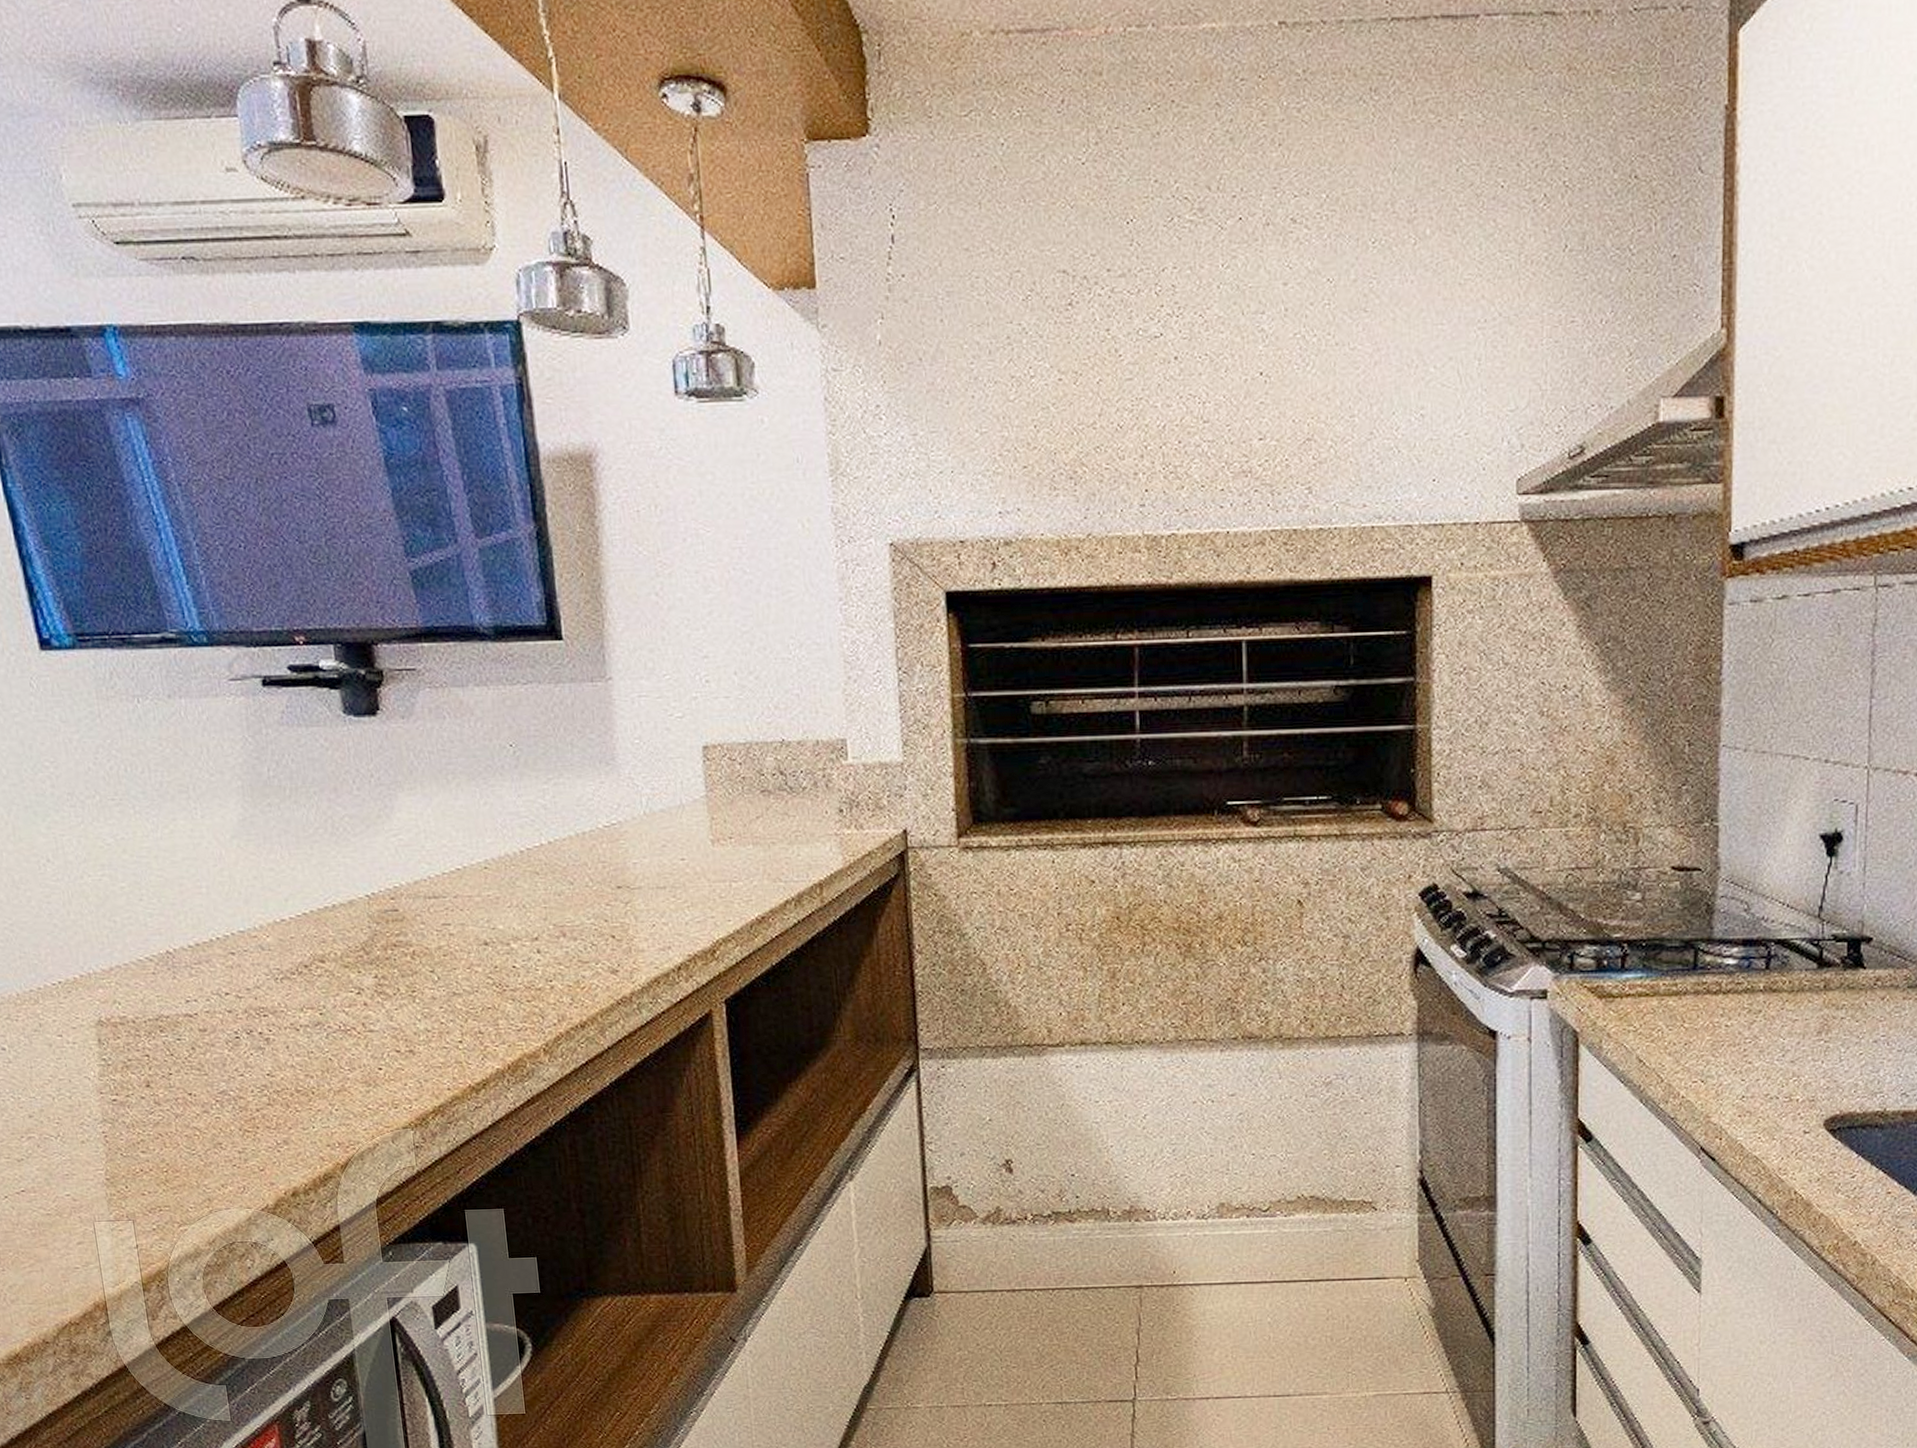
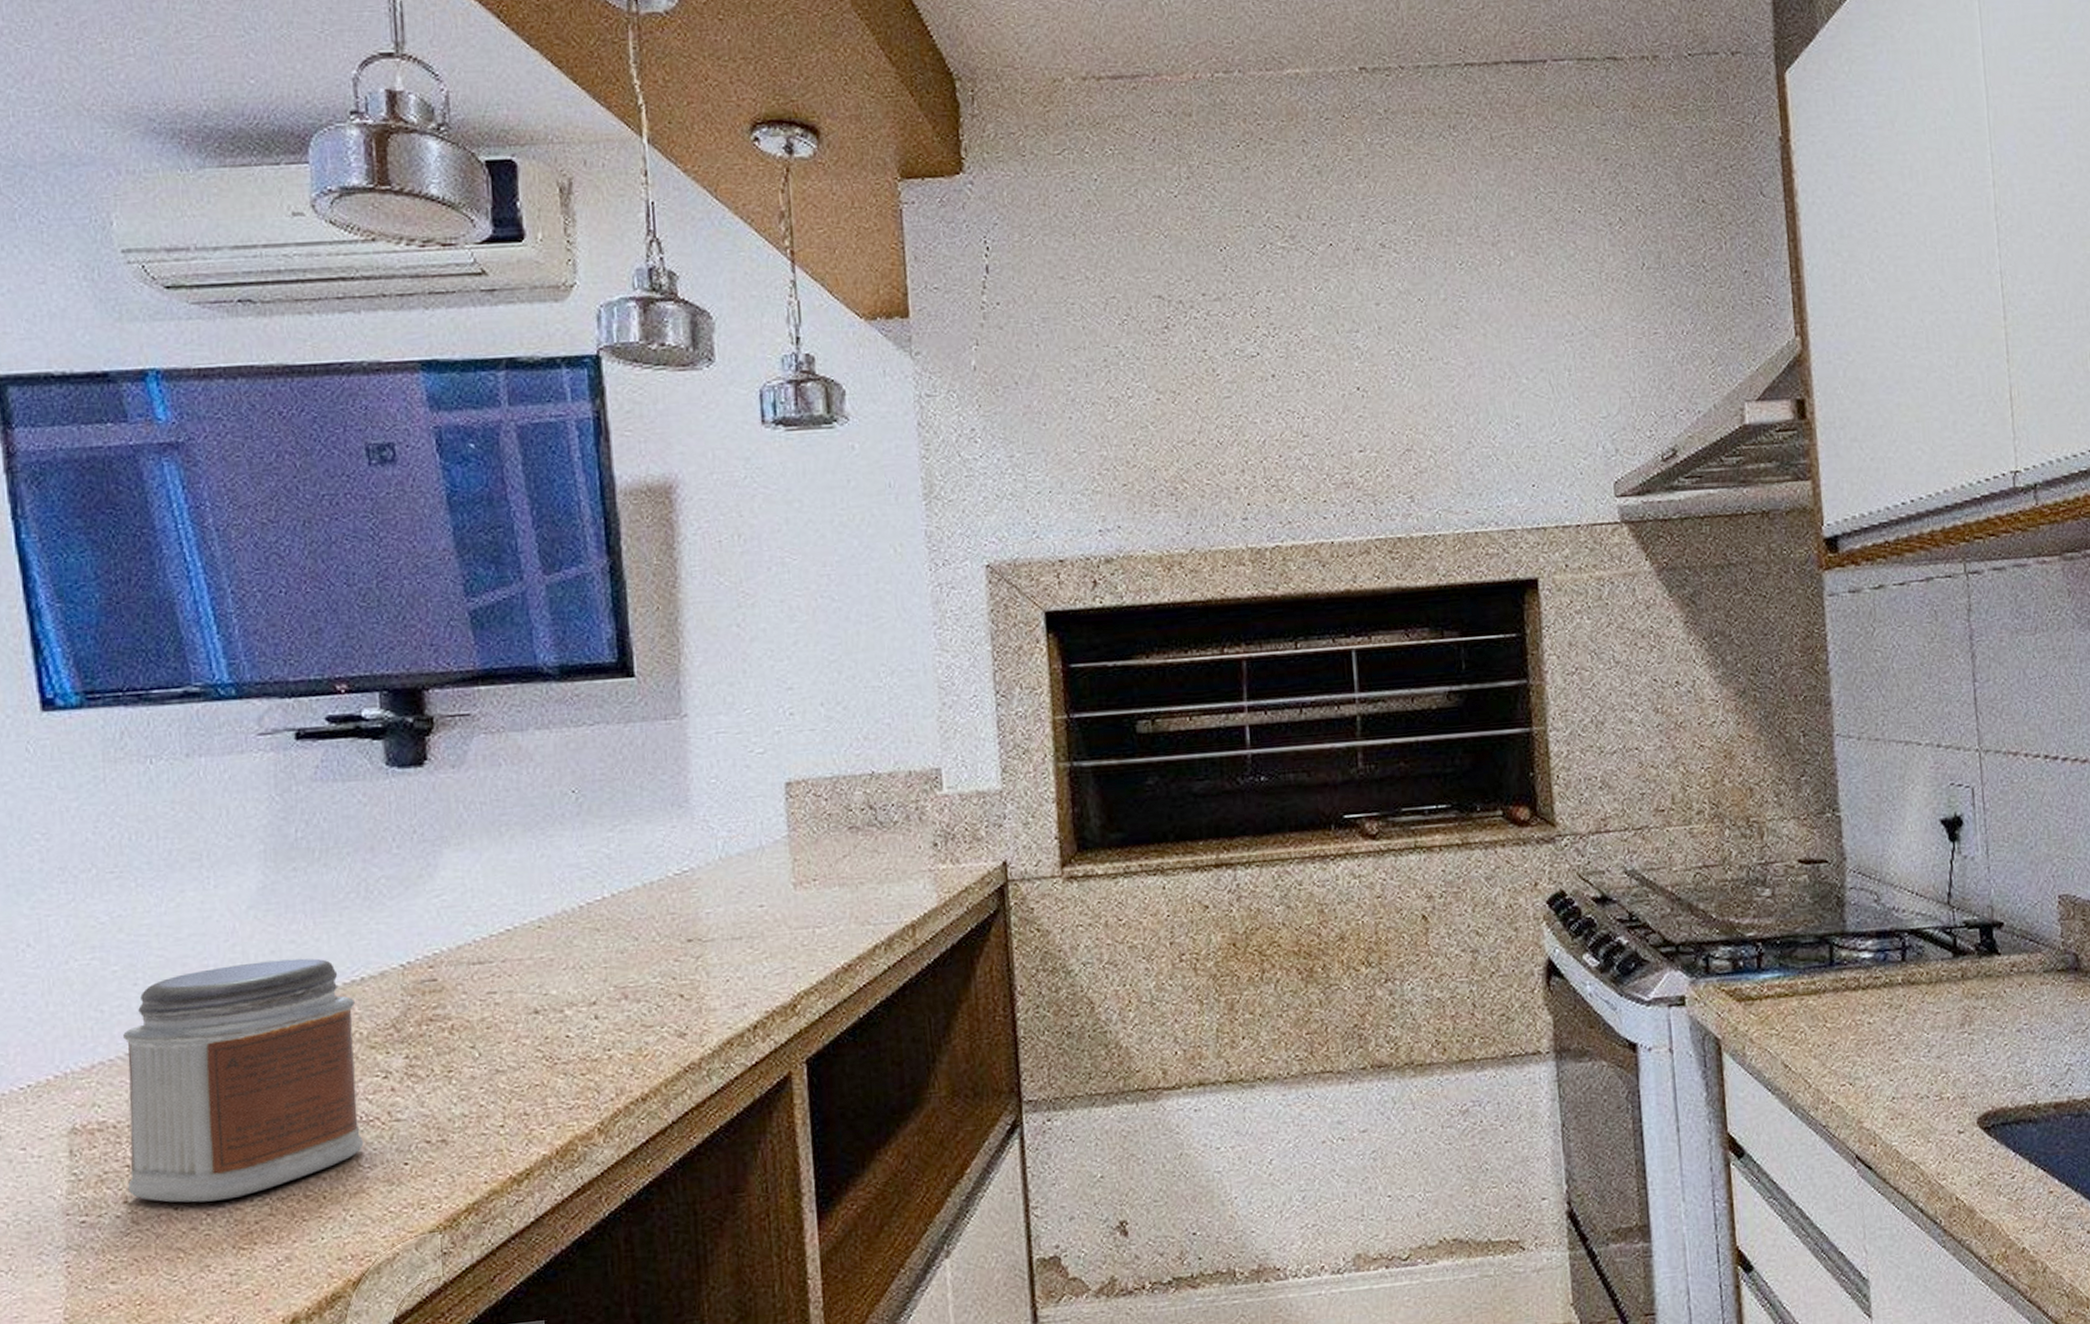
jar: none [134,884,343,1090] -> present [123,958,364,1203]

